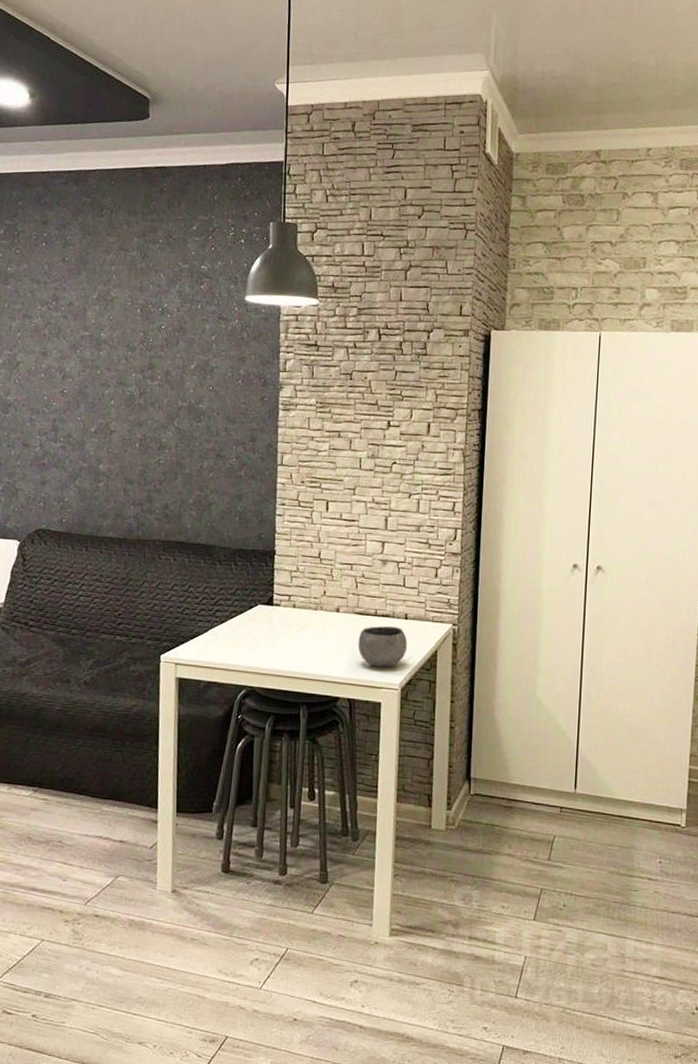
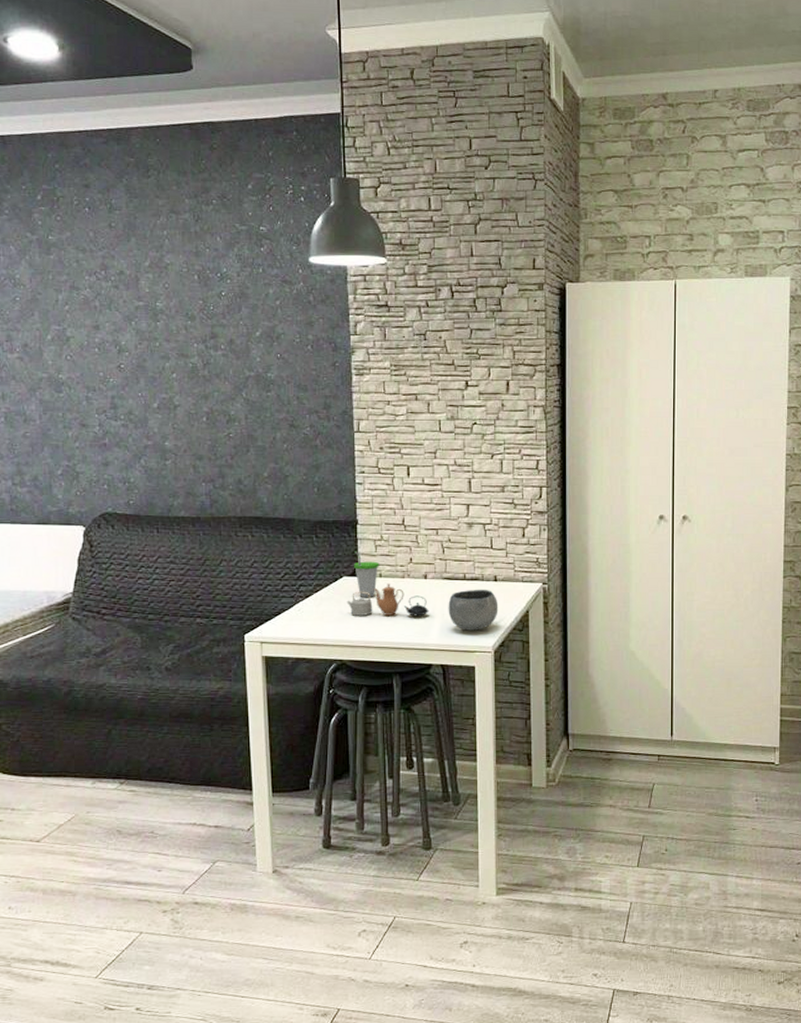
teapot: none [260,614,340,649] -> present [347,583,429,617]
cup: none [268,581,294,628] -> present [353,551,379,598]

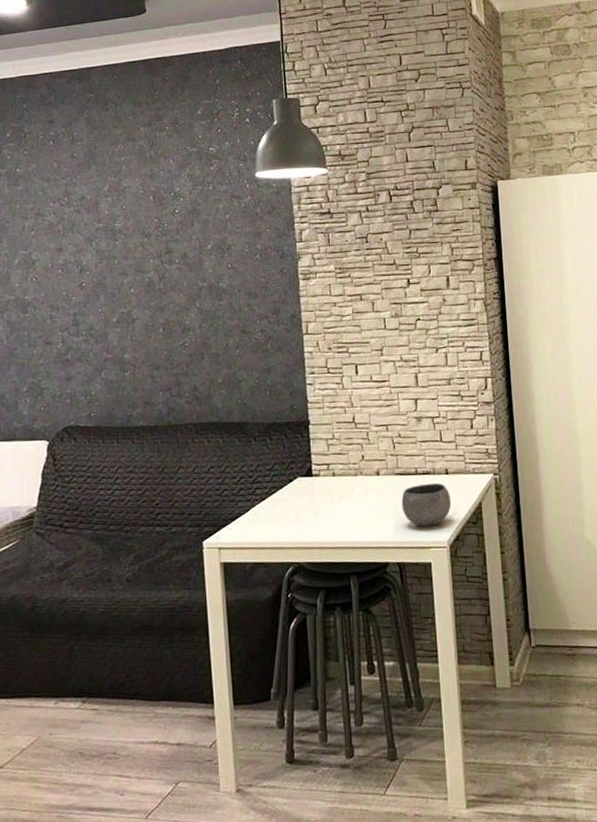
teapot: present [347,583,429,617] -> none [302,482,383,517]
cup: present [353,551,379,598] -> none [306,451,332,498]

